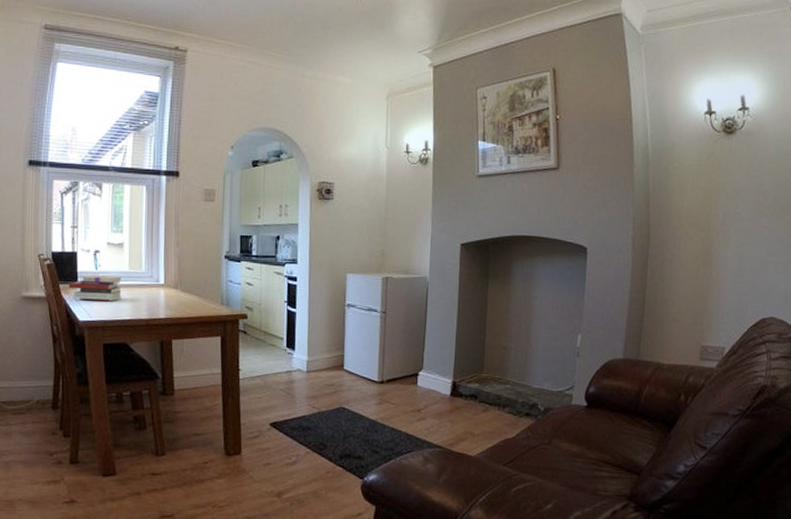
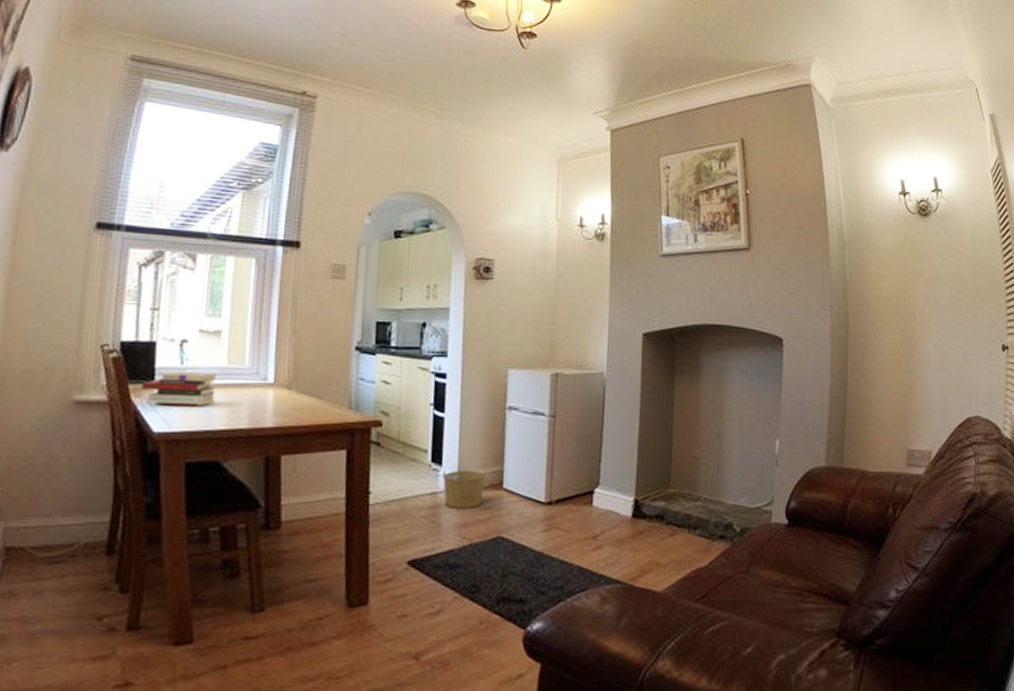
basket: none [296,354,331,385] -> present [442,470,487,510]

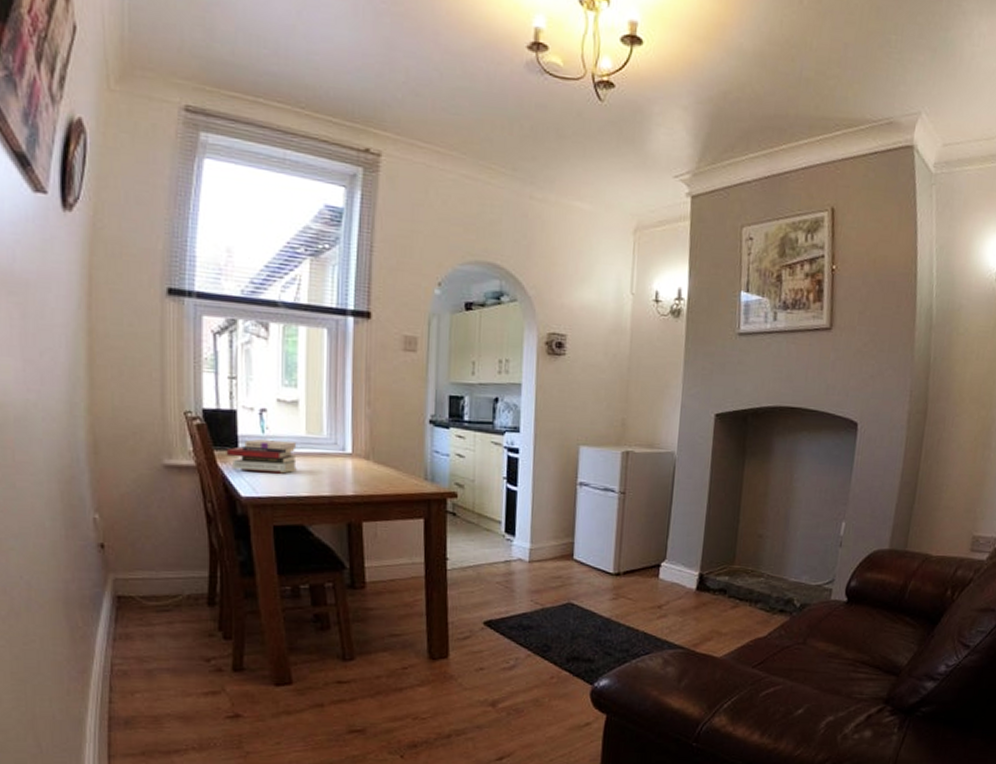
basket: present [442,470,487,510] -> none [516,541,558,578]

